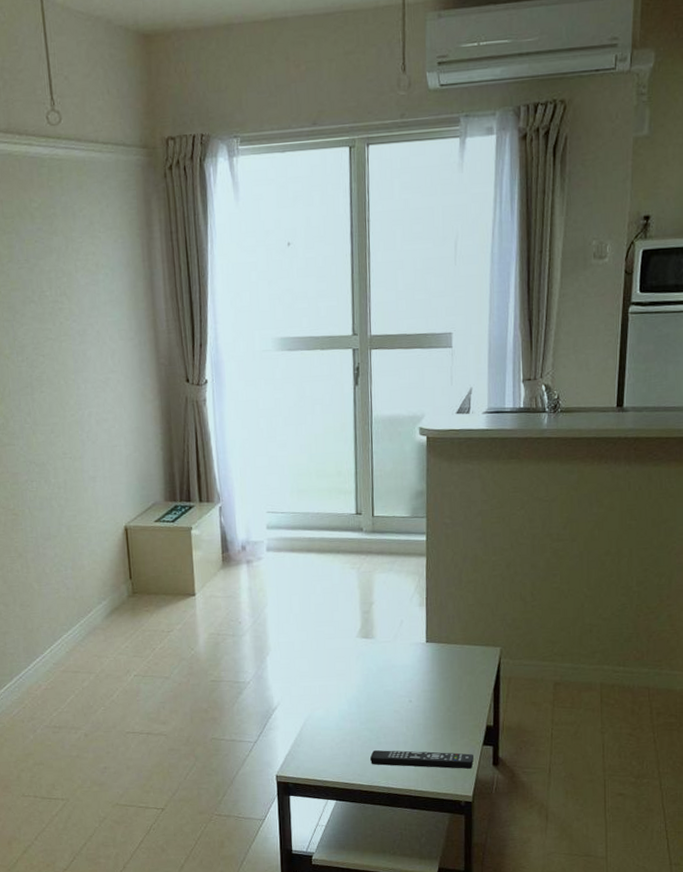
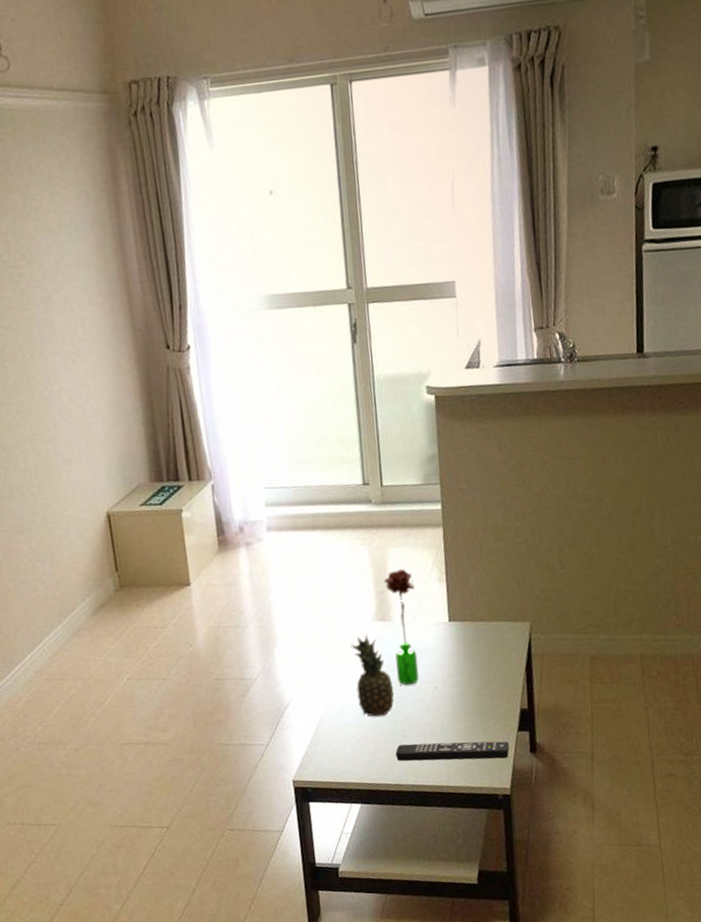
fruit: none [336,649,373,724] -> present [351,634,395,717]
flower: none [369,592,398,698] -> present [383,569,419,686]

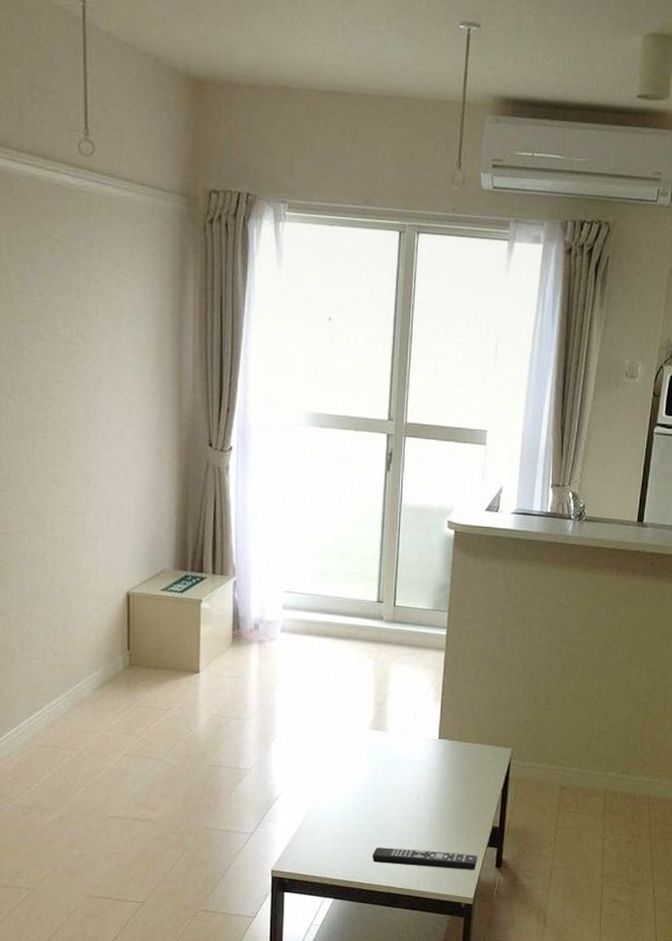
fruit: present [351,634,395,717] -> none [344,741,379,819]
flower: present [383,569,419,686] -> none [383,685,412,793]

